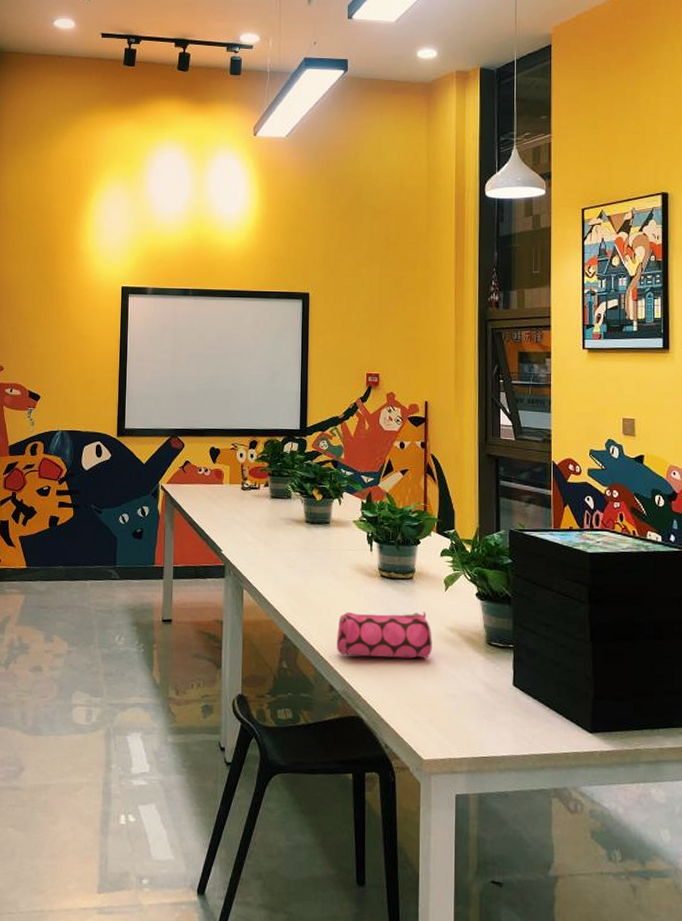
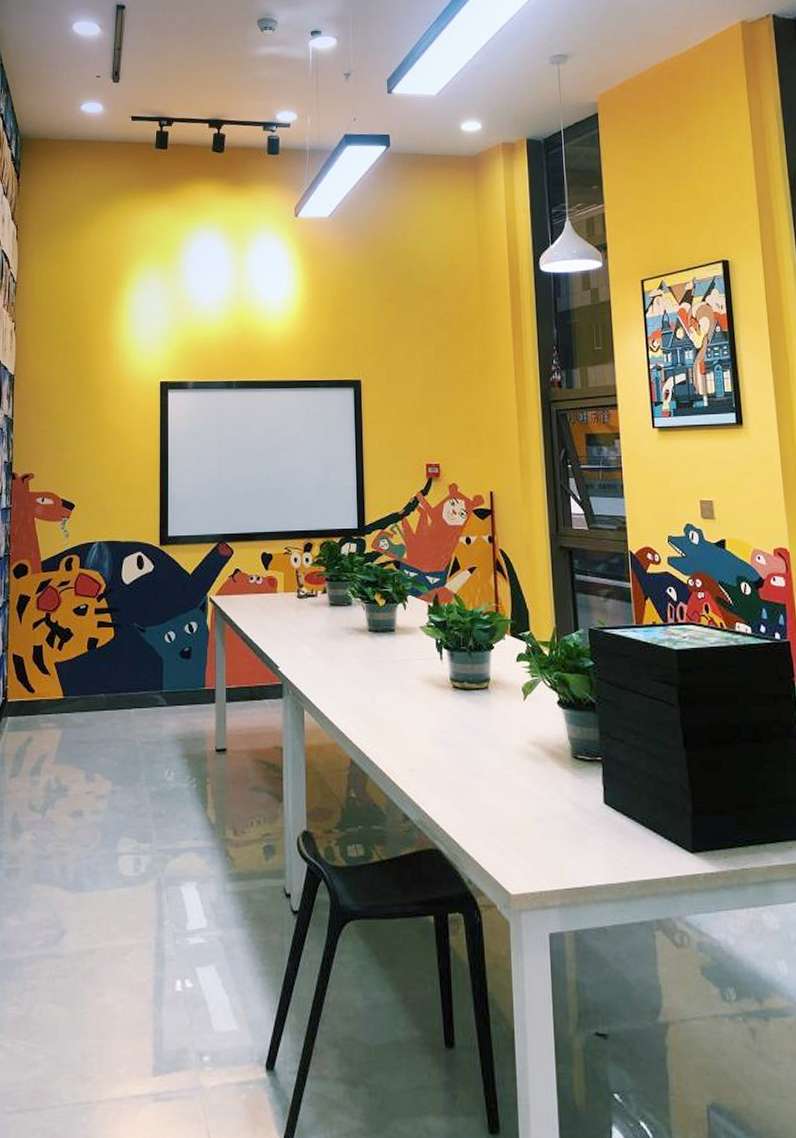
pencil case: present [337,612,432,659] -> none [409,725,514,780]

